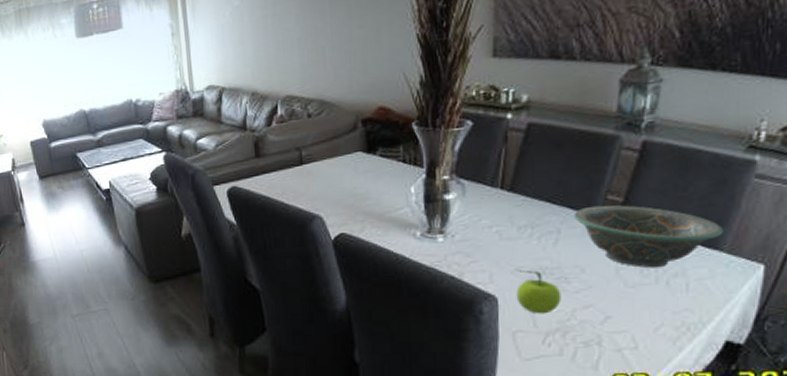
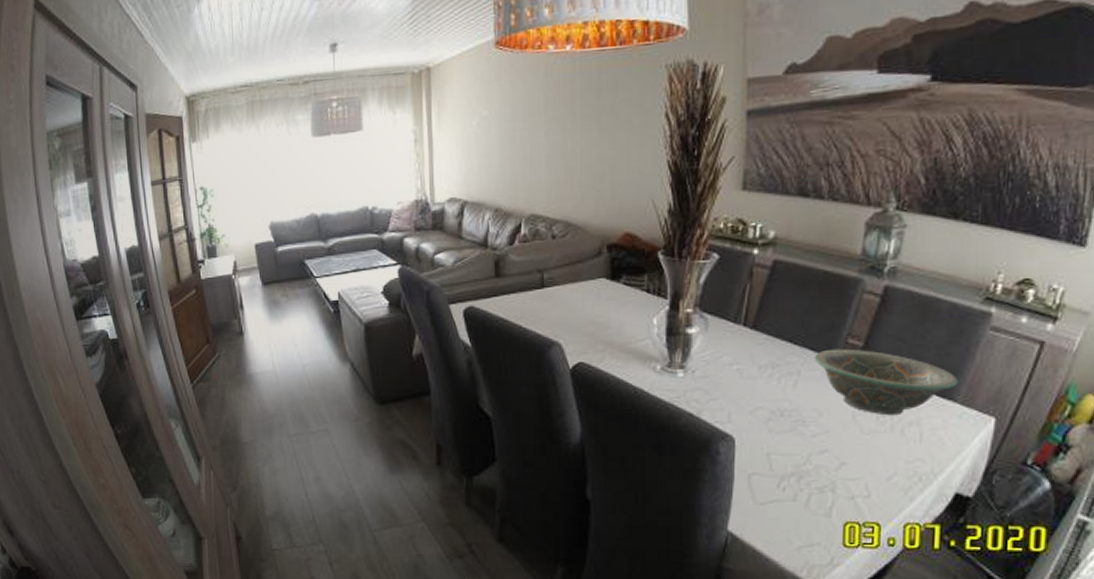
fruit: present [516,269,562,314] -> none [753,410,798,457]

